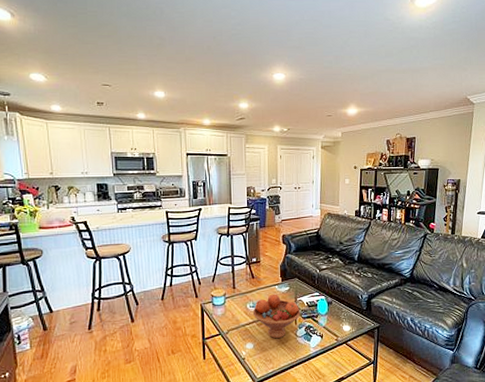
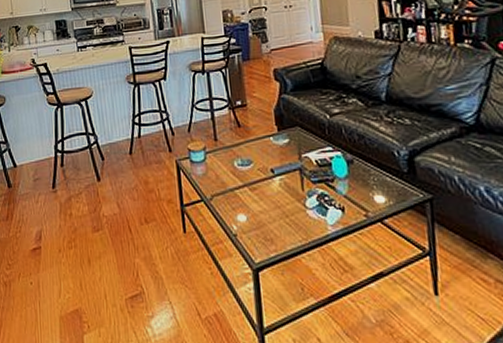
fruit bowl: present [252,294,301,339] -> none [242,148,309,210]

